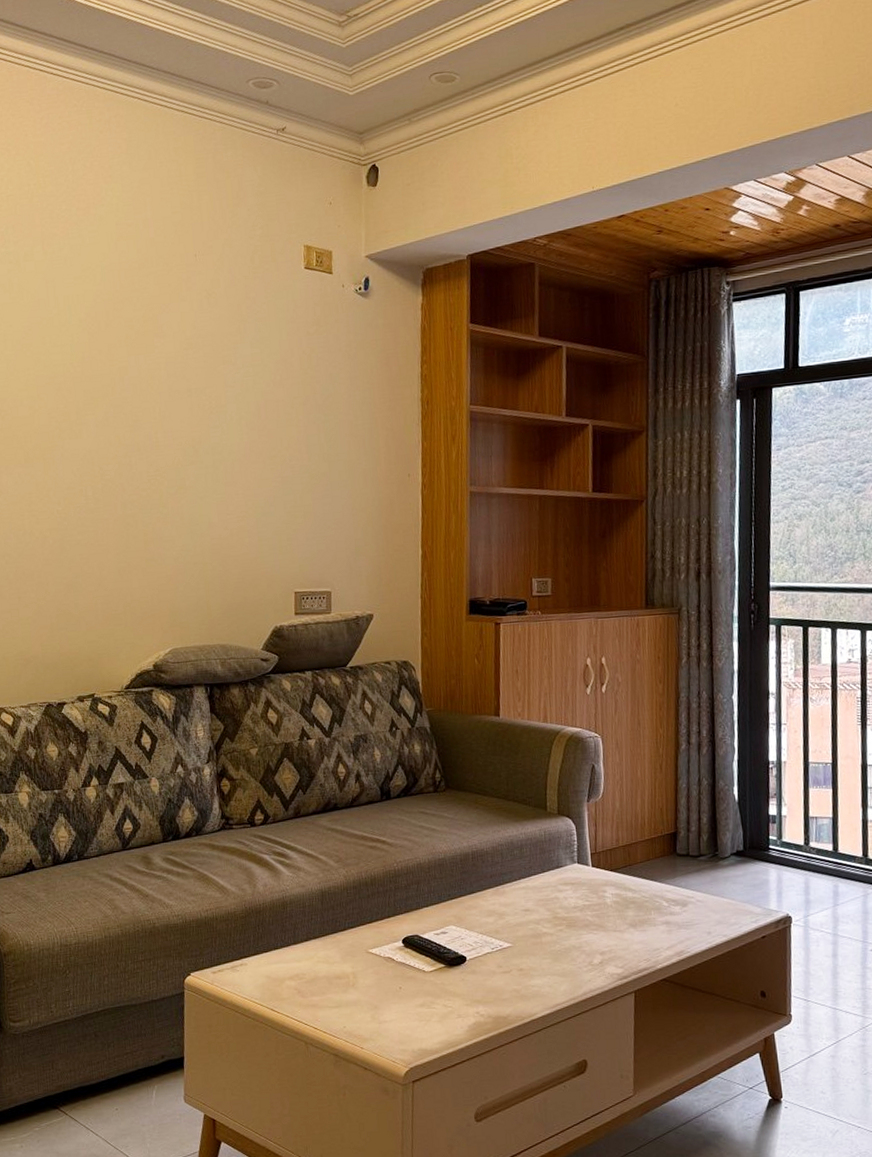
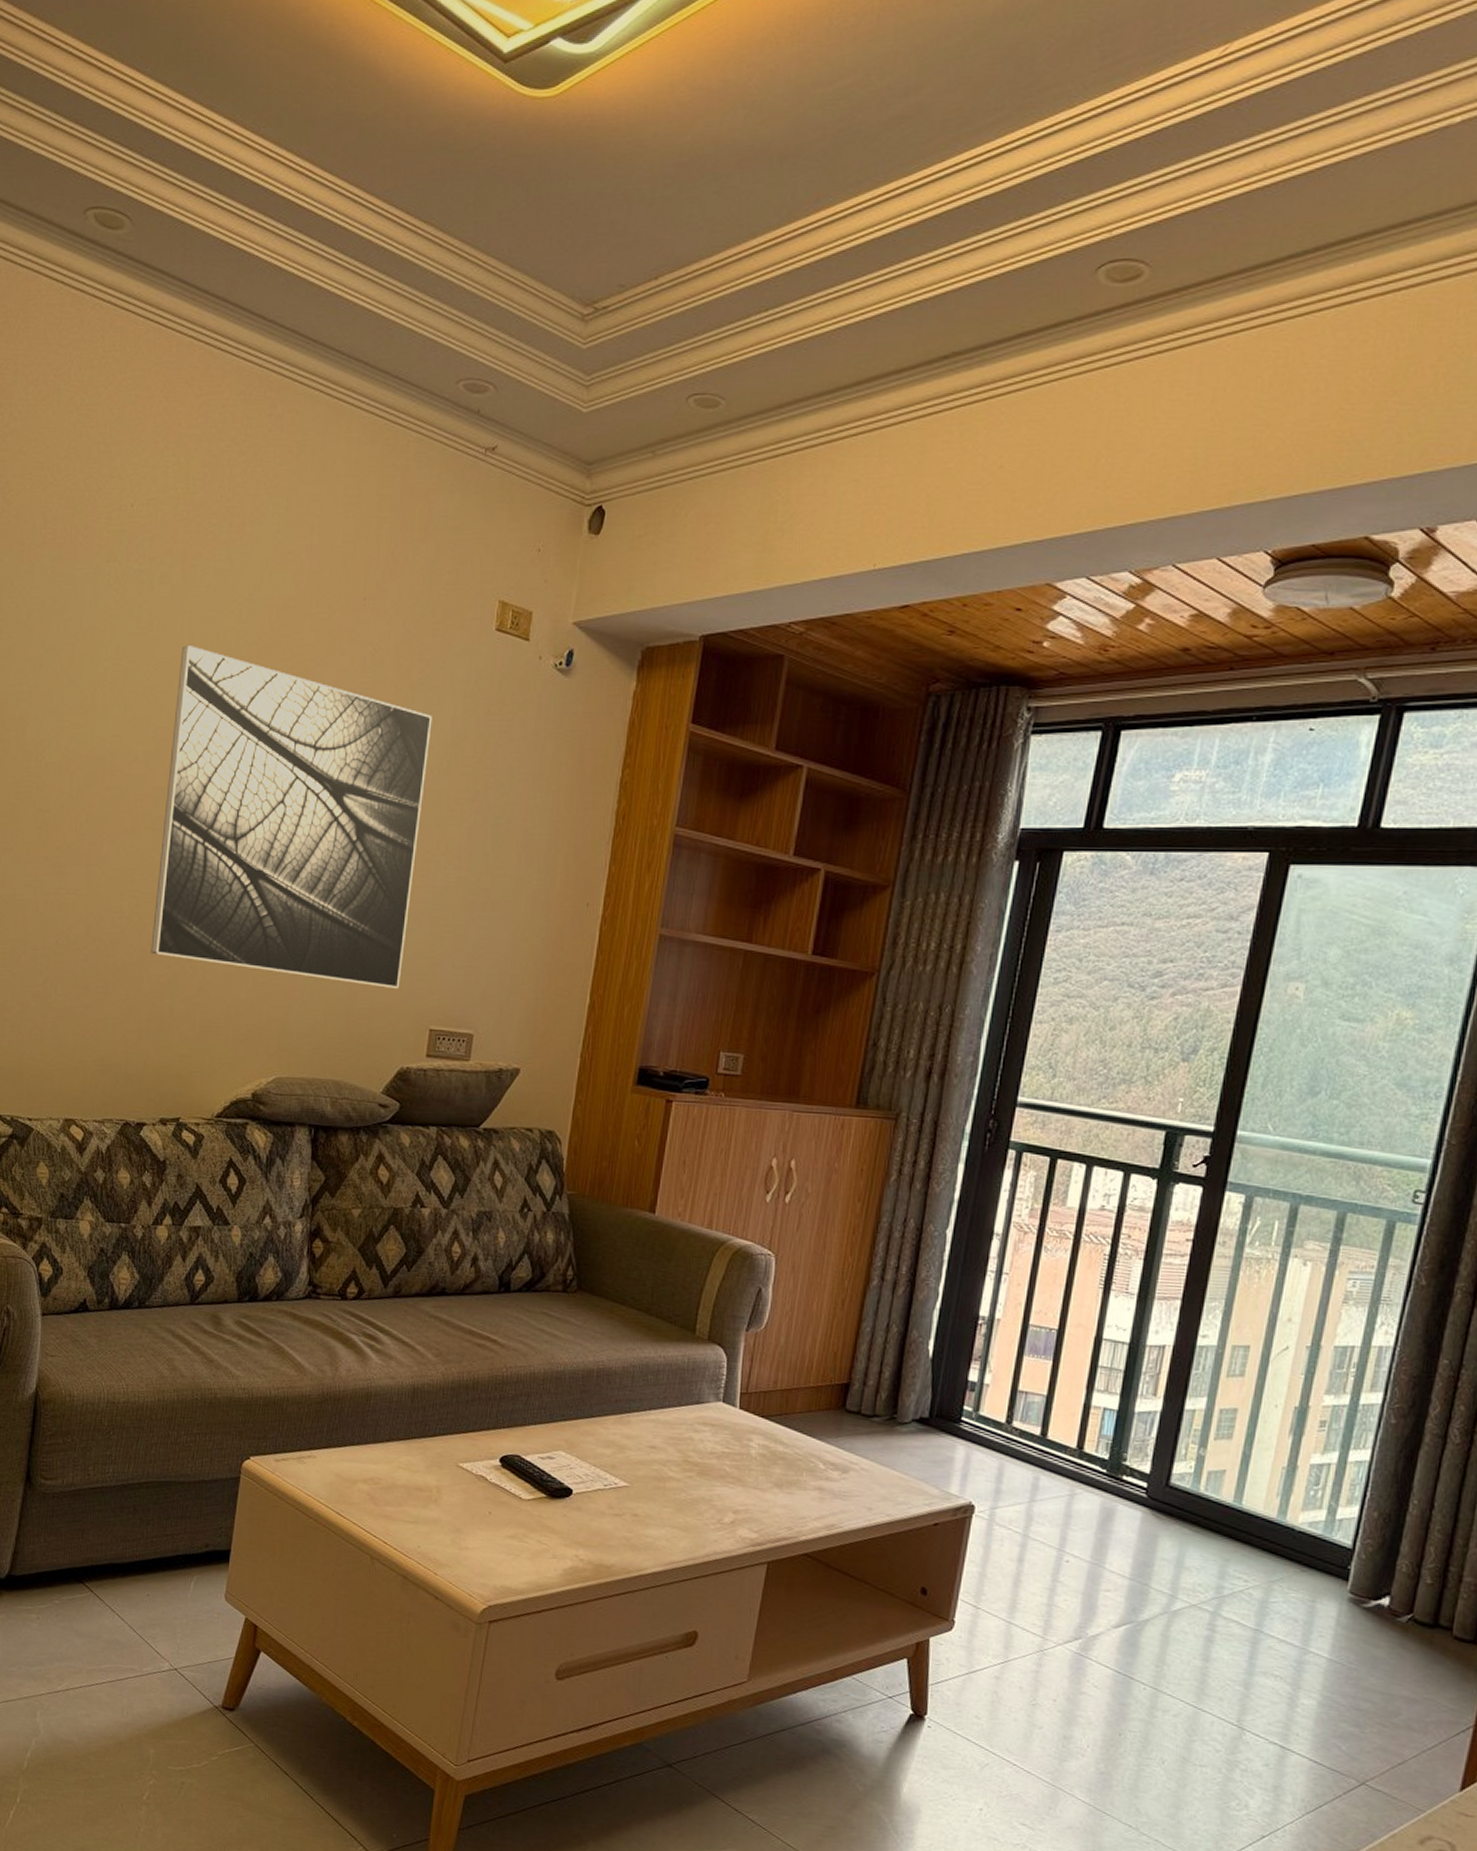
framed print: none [49,307,265,563] -> present [151,646,433,988]

